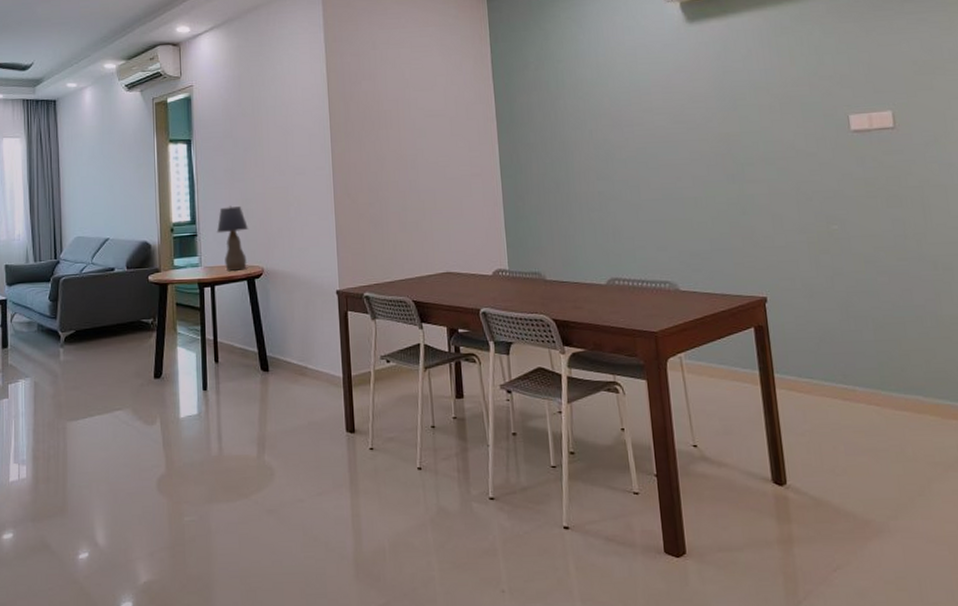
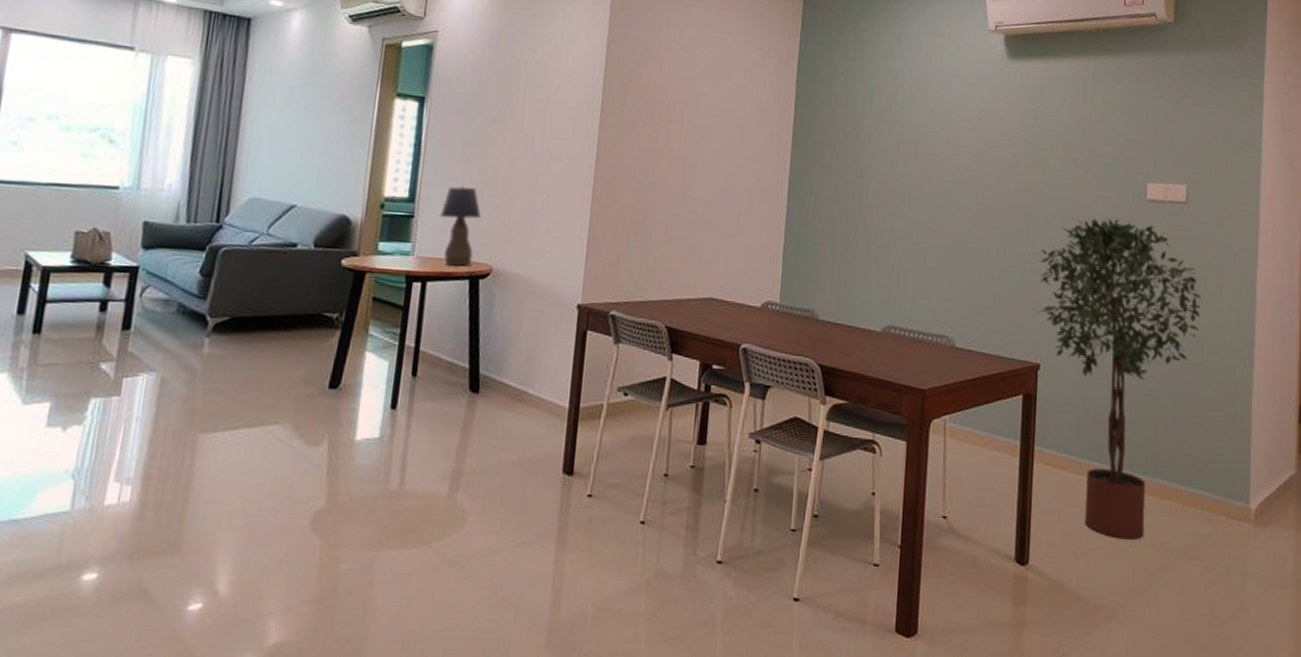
potted tree: none [749,152,931,455] -> present [1038,218,1202,540]

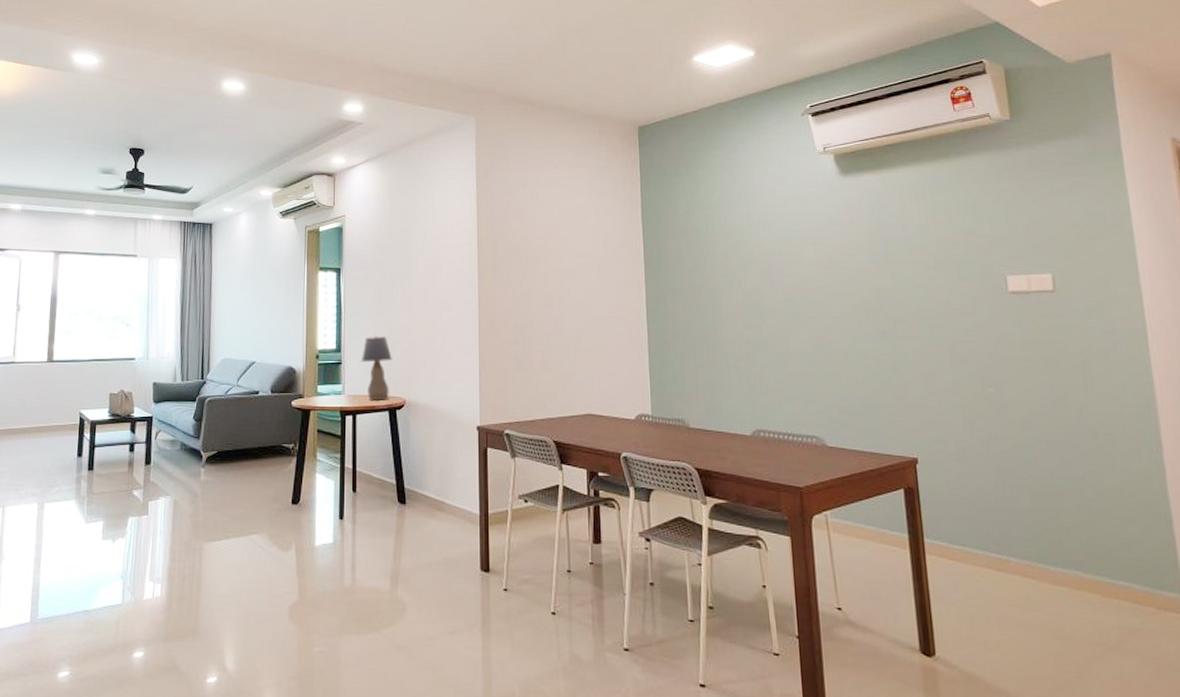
potted tree: present [1038,218,1202,540] -> none [901,312,1092,632]

